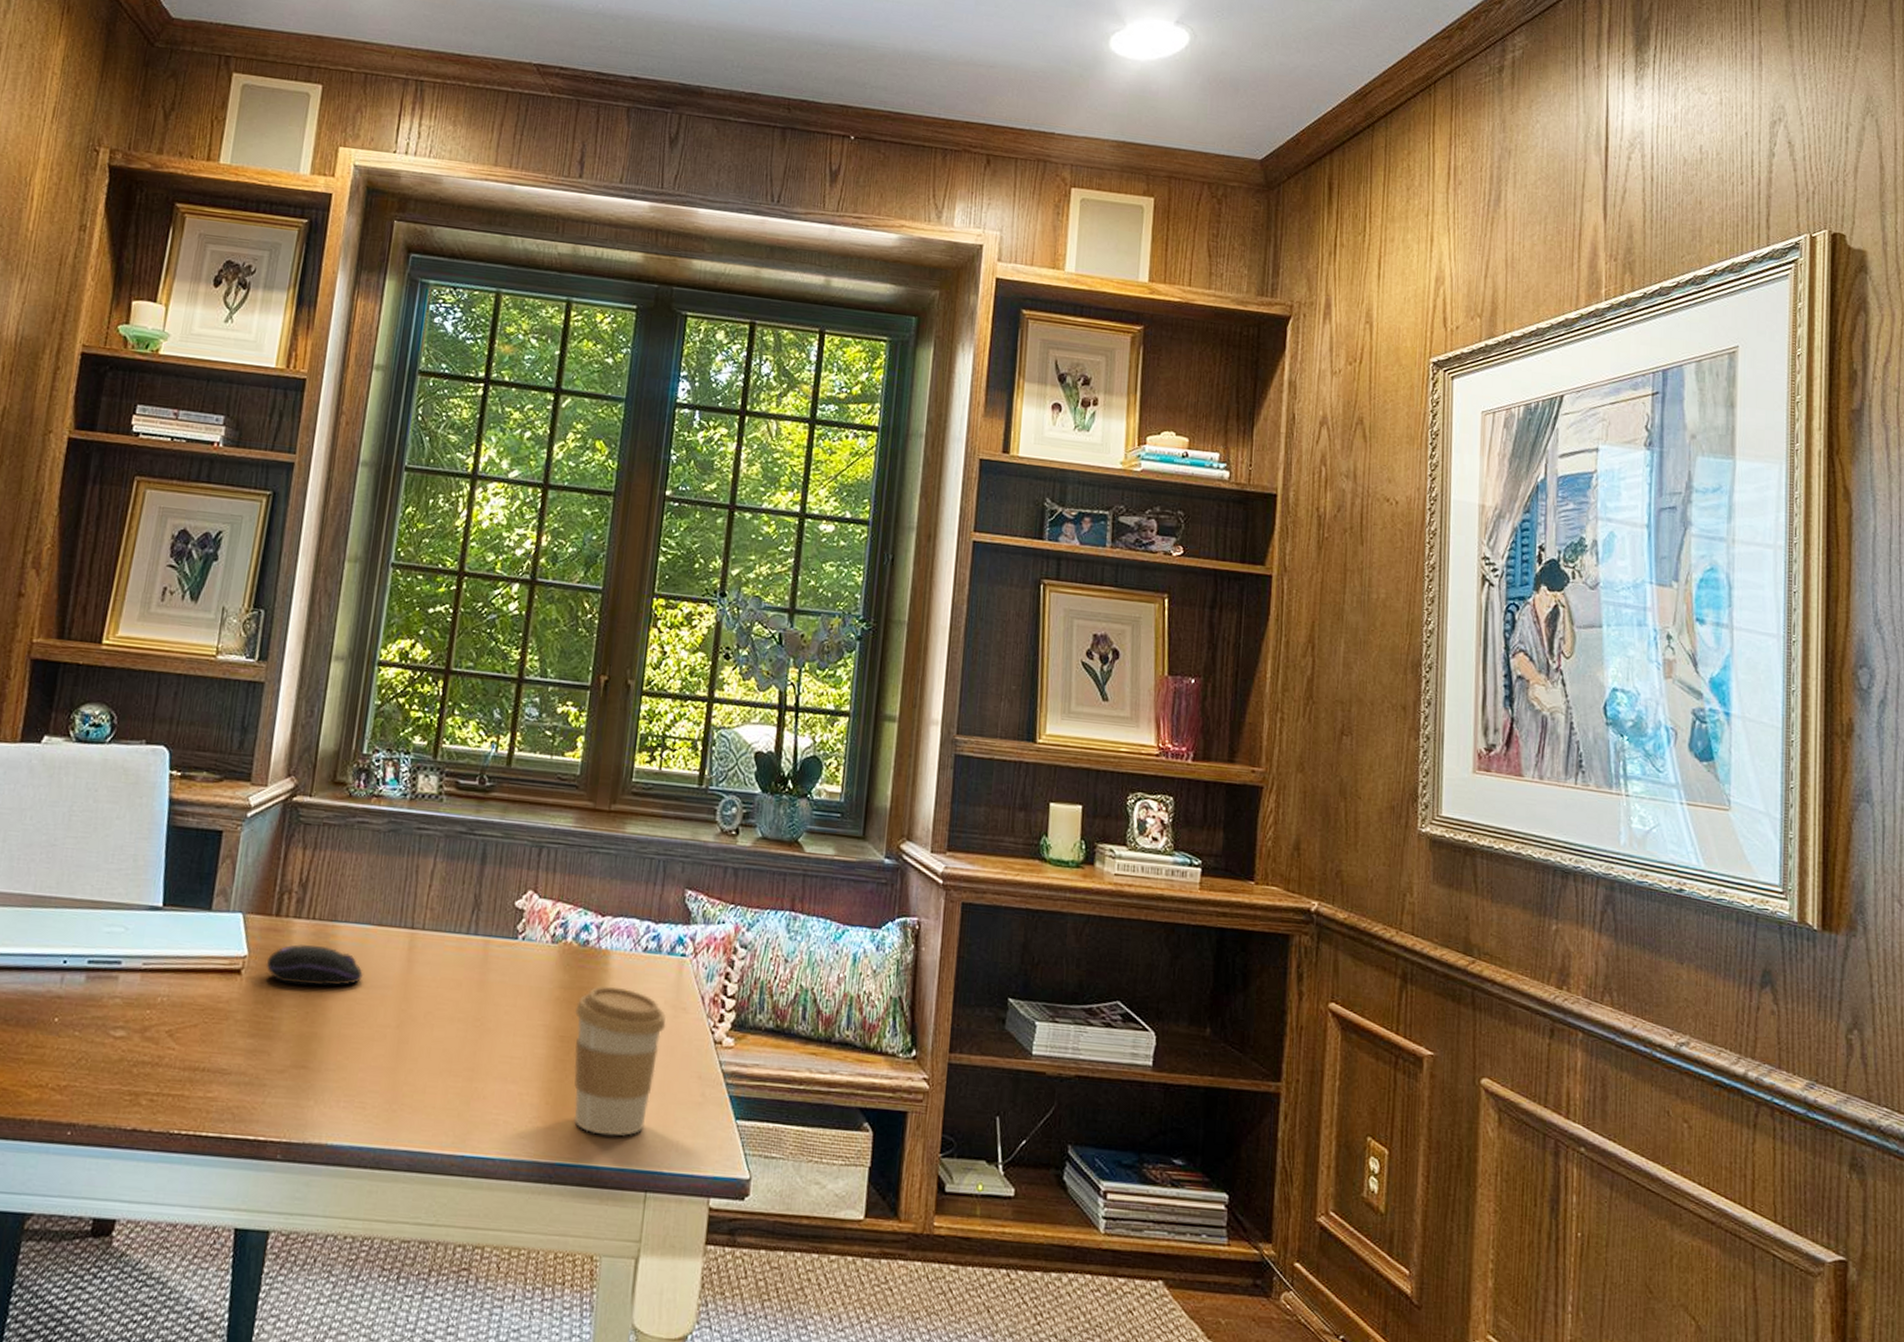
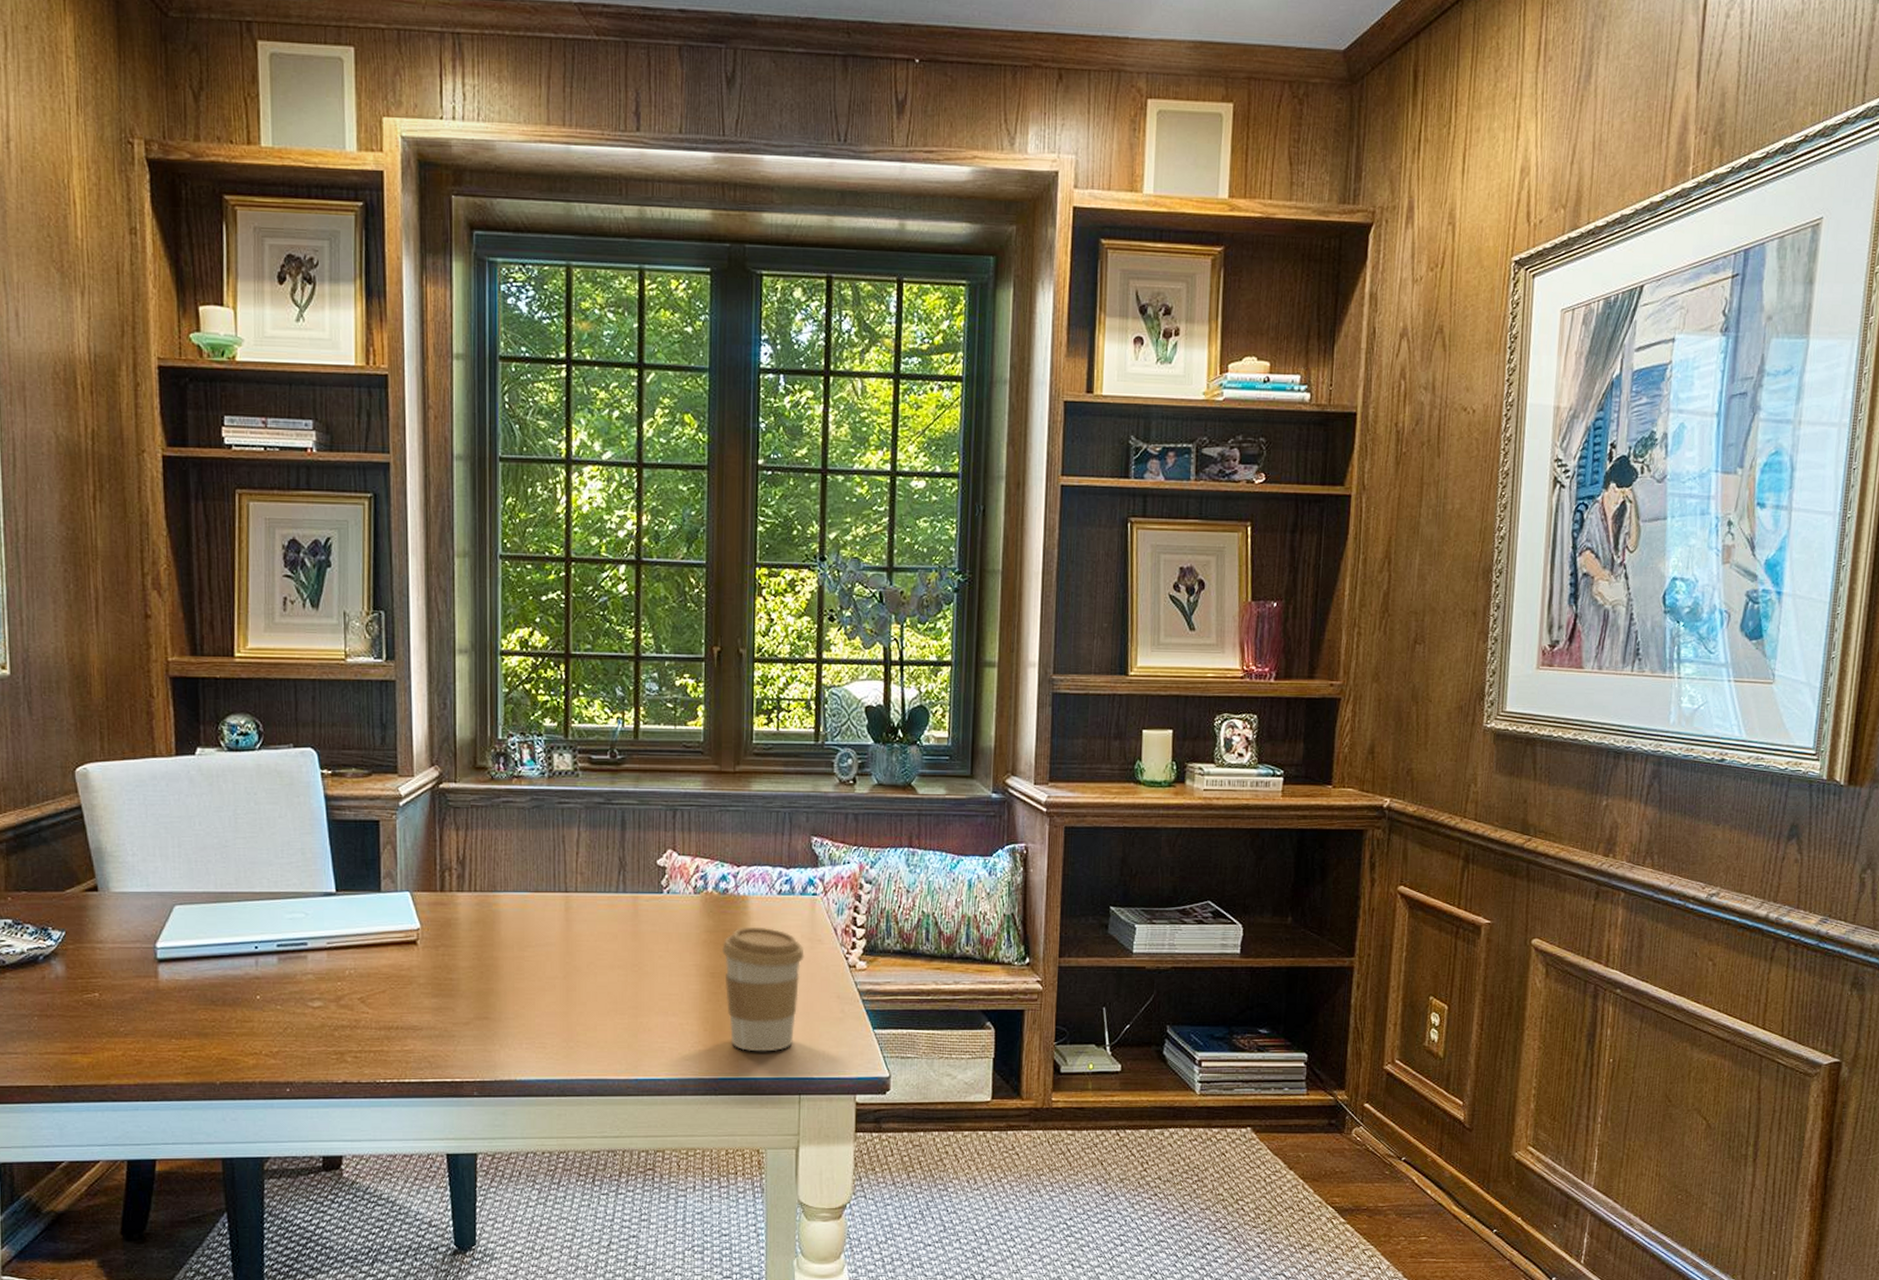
computer mouse: present [266,944,363,986] -> none [438,914,527,949]

